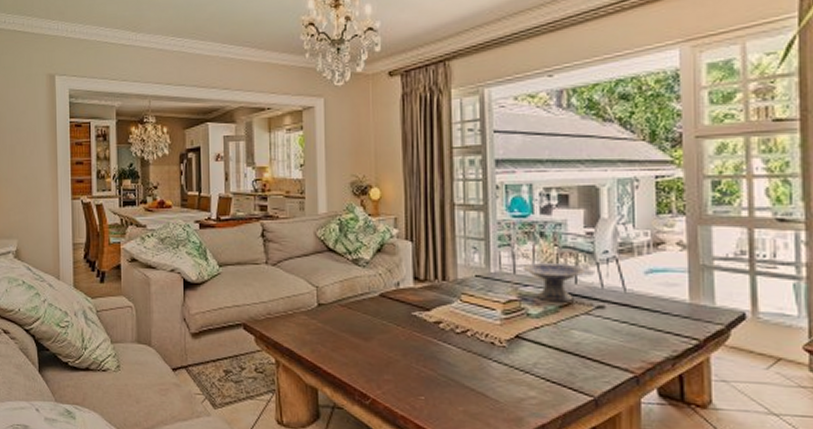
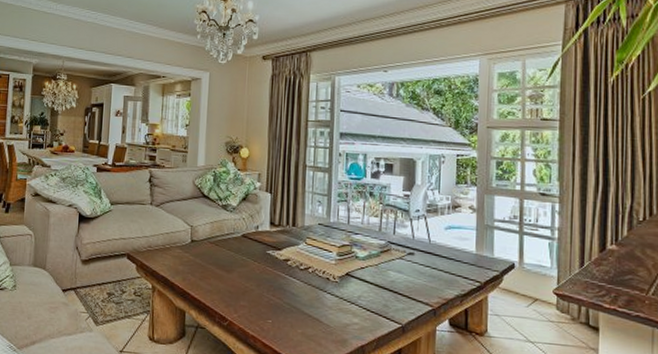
decorative bowl: present [522,262,584,303] -> none [355,216,401,249]

